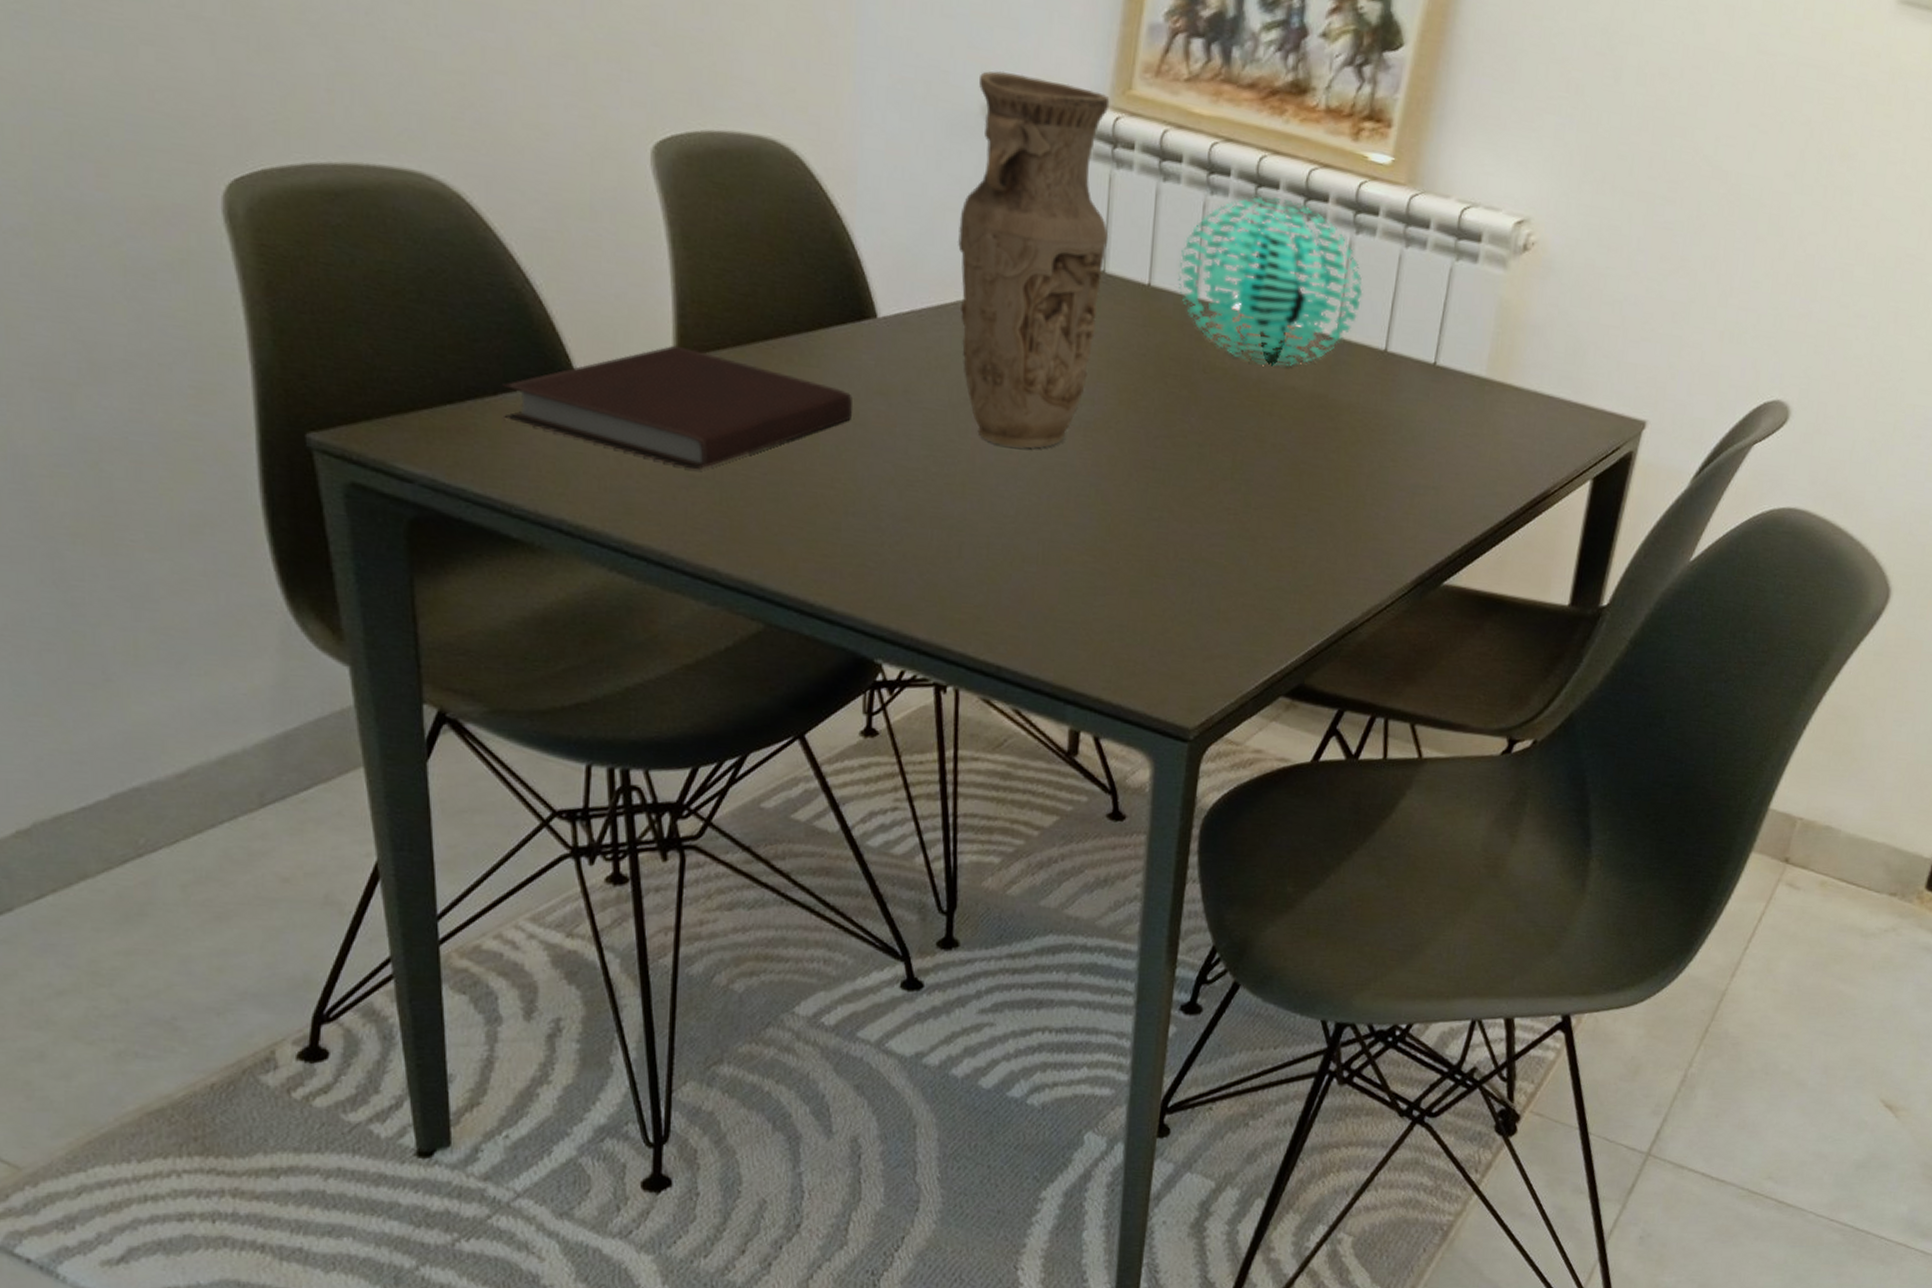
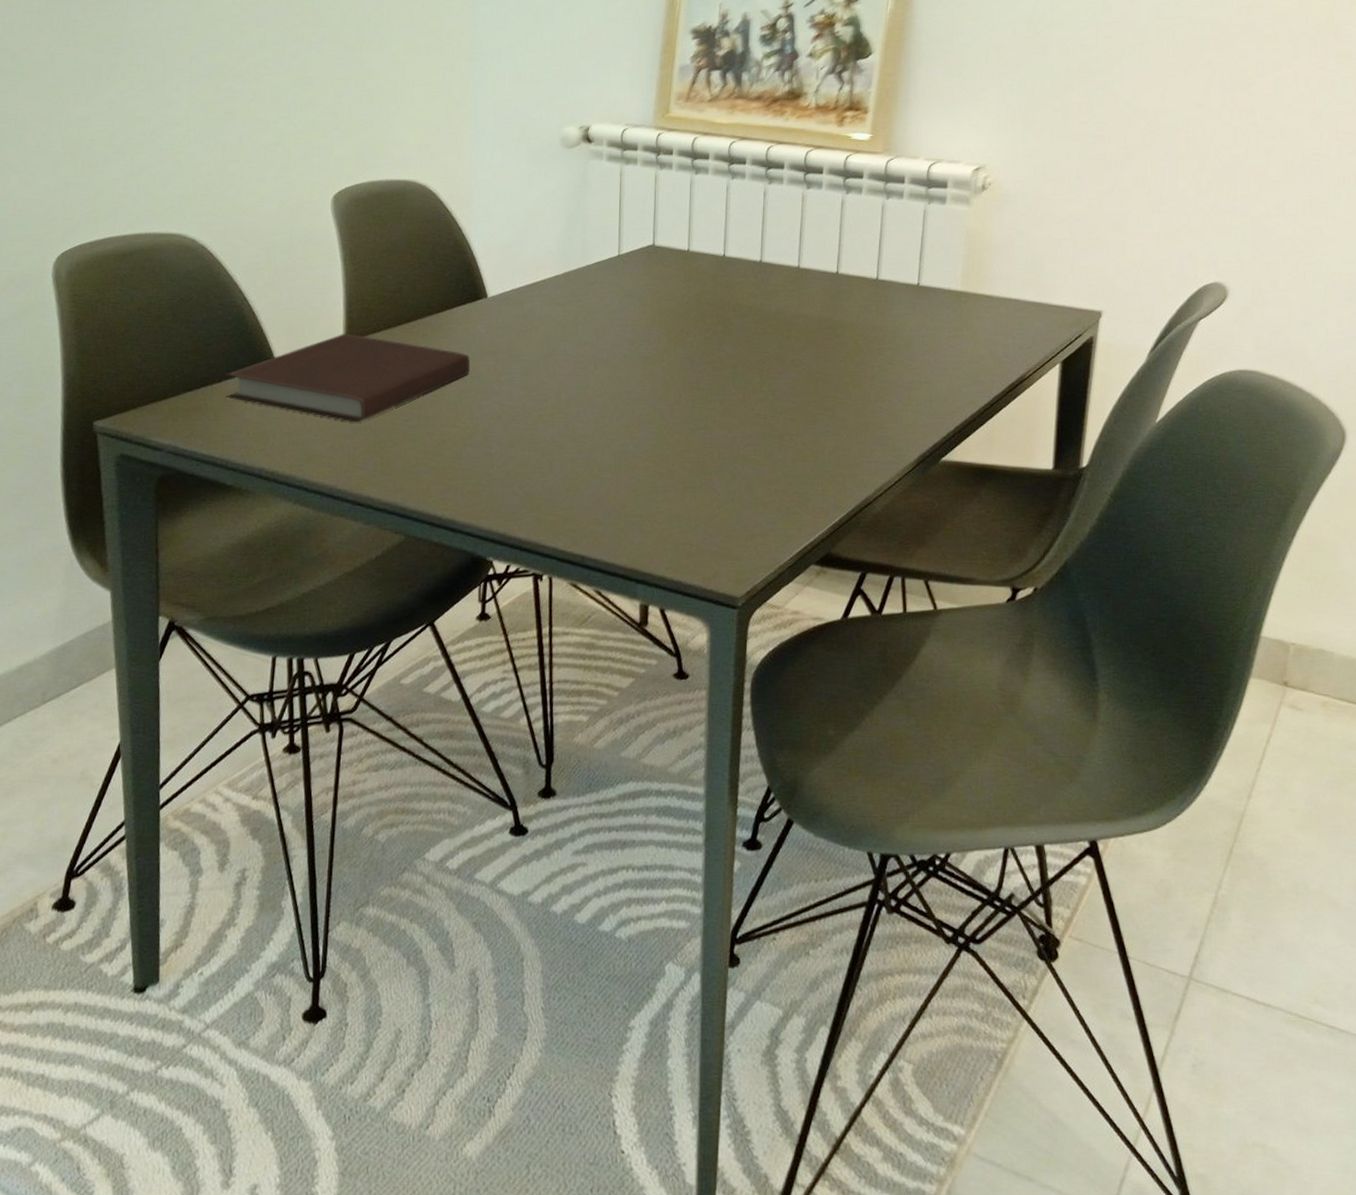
vase: present [958,70,1110,449] -> none [545,113,656,383]
decorative ball: present [1178,196,1363,367] -> none [710,175,855,301]

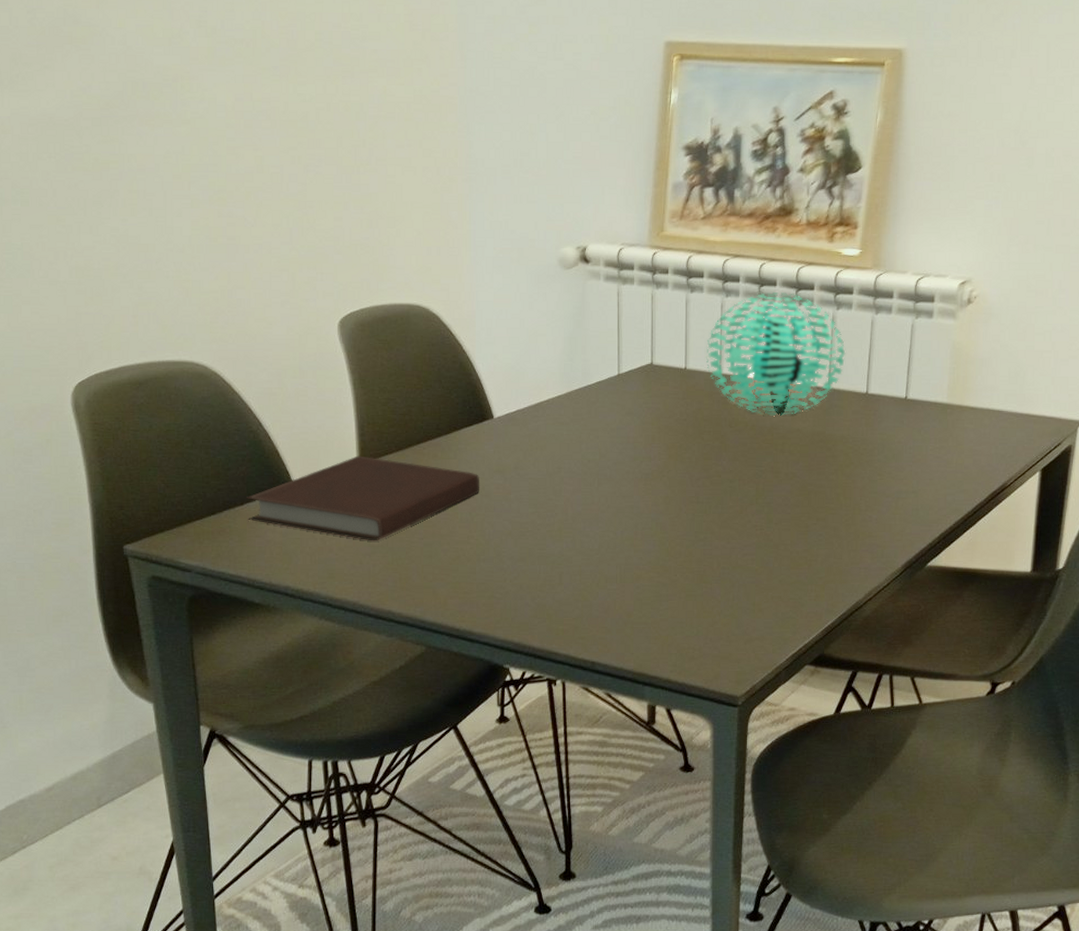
decorative ball: none [710,175,855,301] -> present [706,292,846,416]

